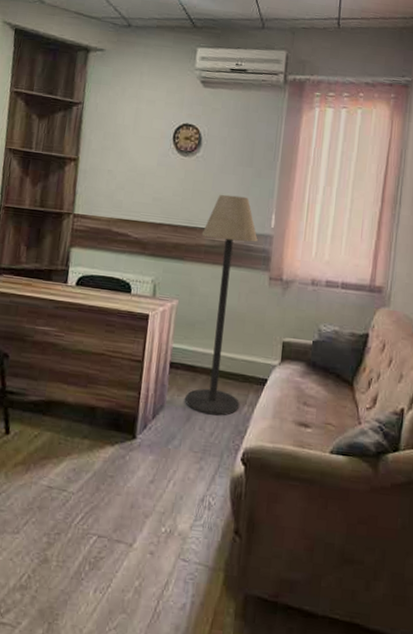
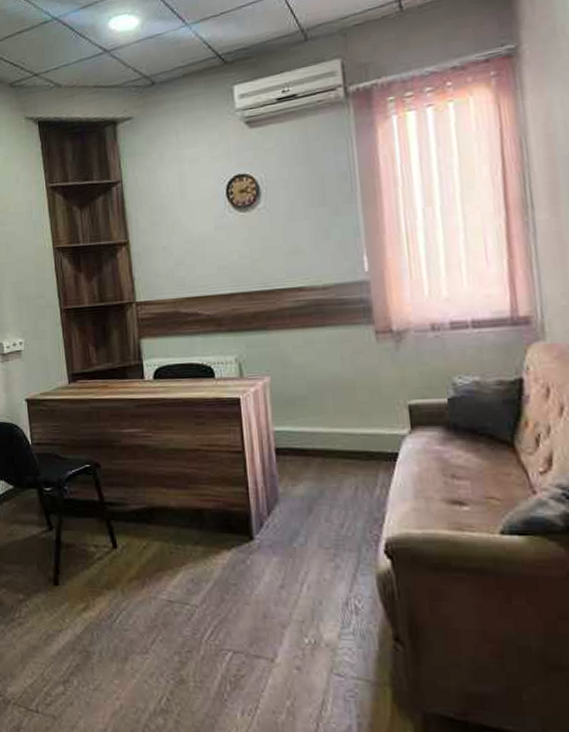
floor lamp: present [185,194,258,416] -> none [281,242,369,503]

